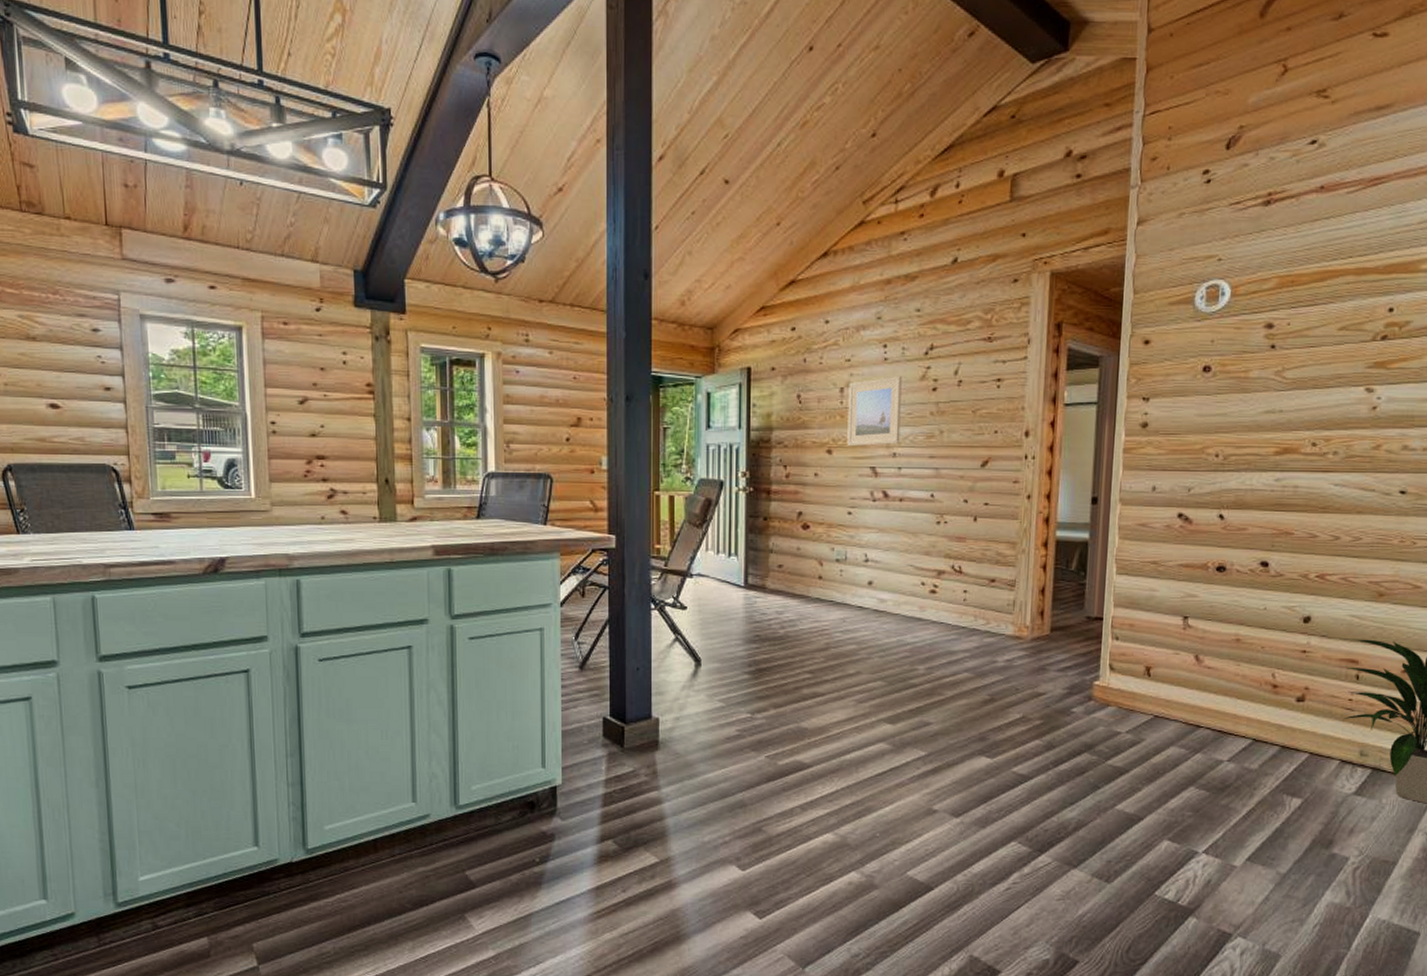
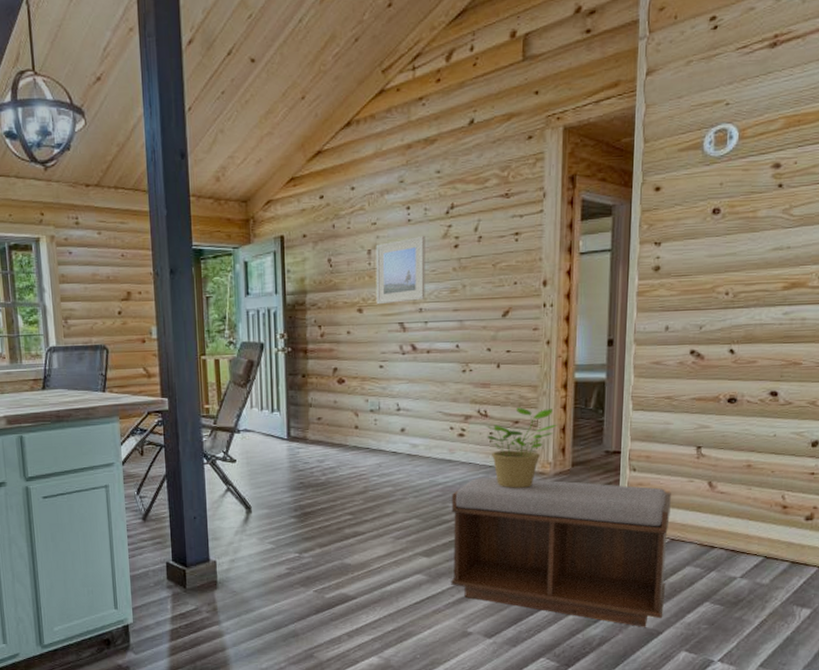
bench: none [916,638,1156,812] -> present [451,477,671,627]
potted plant: none [960,565,1036,652] -> present [486,407,557,488]

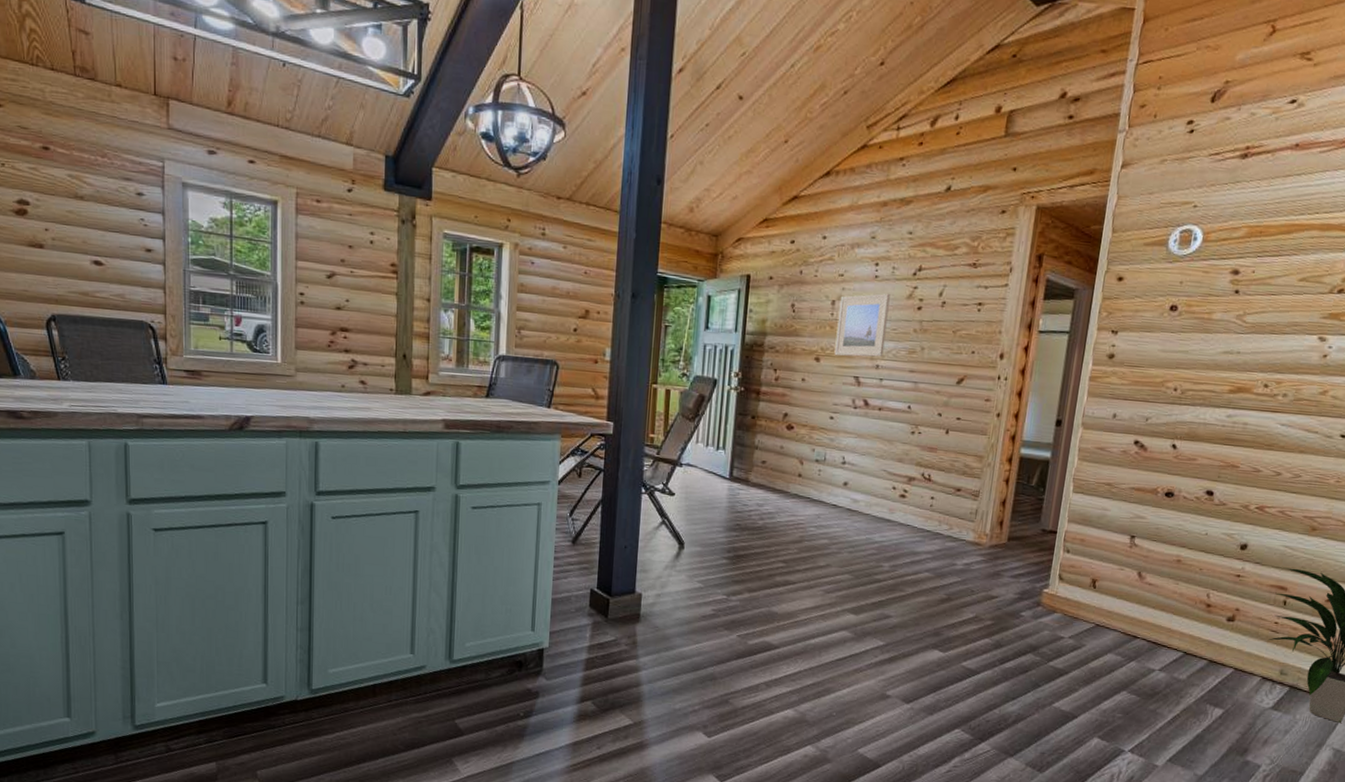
bench: present [451,477,671,627] -> none [875,540,1101,709]
potted plant: present [486,407,557,488] -> none [928,475,998,557]

